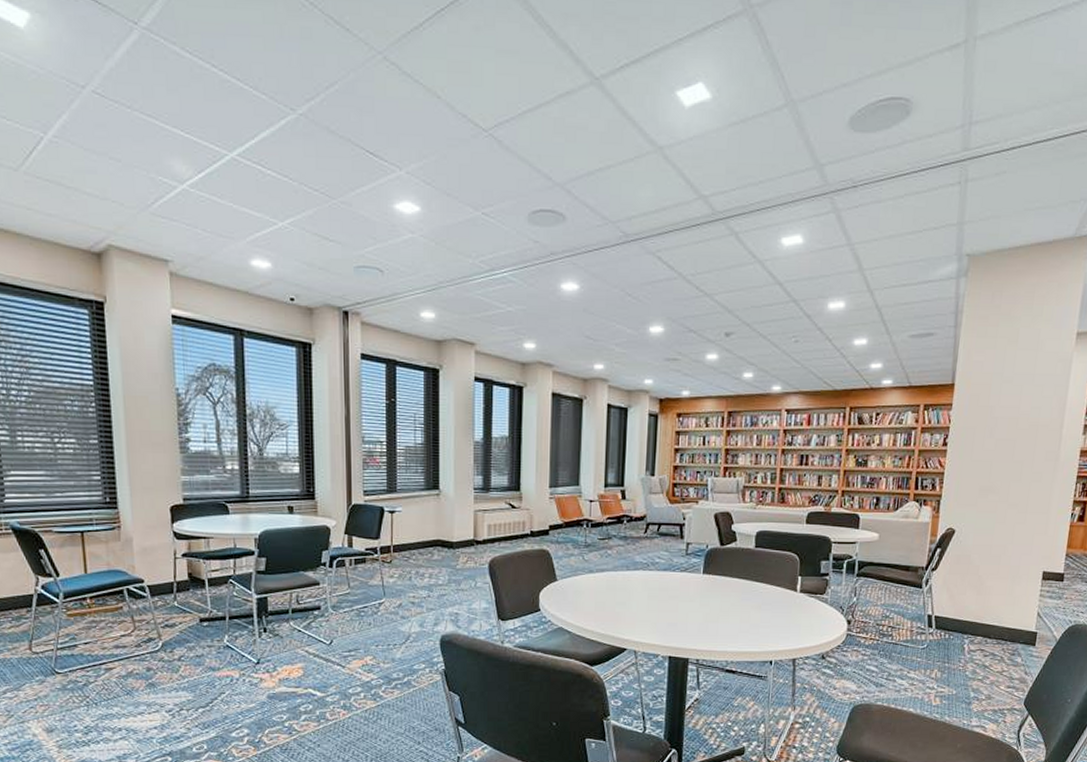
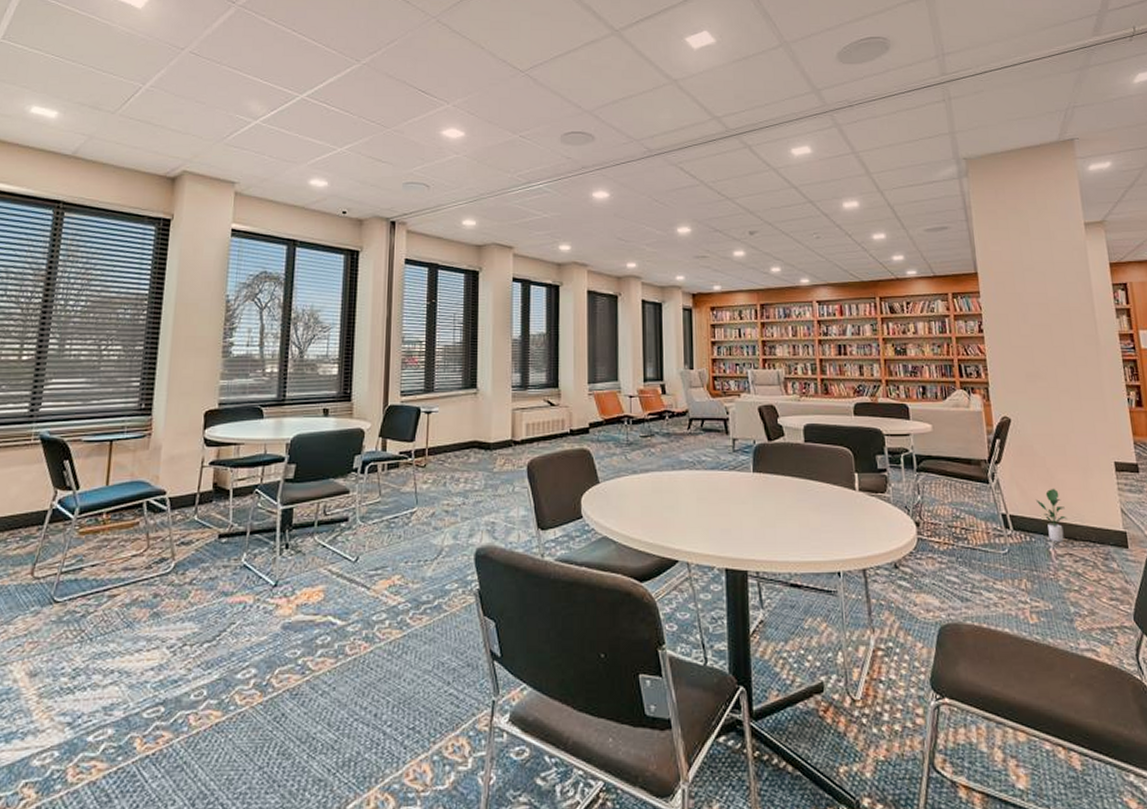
potted plant: none [961,593,987,639] -> present [1035,488,1068,542]

